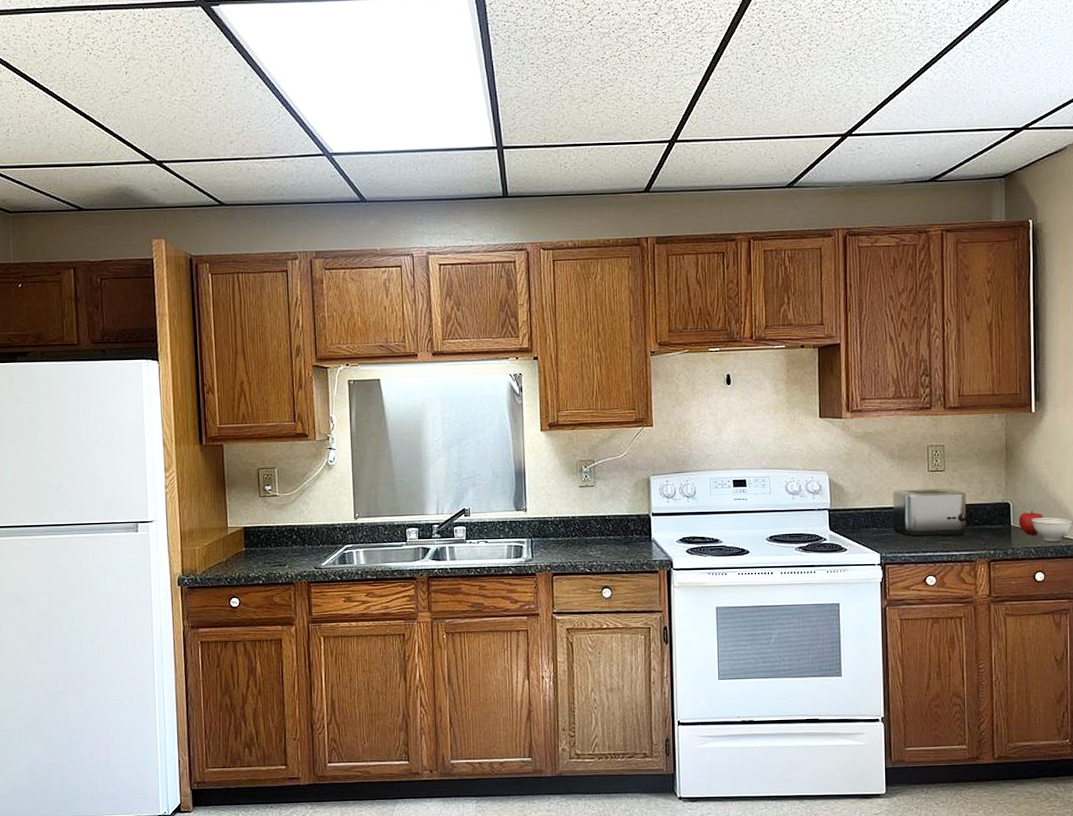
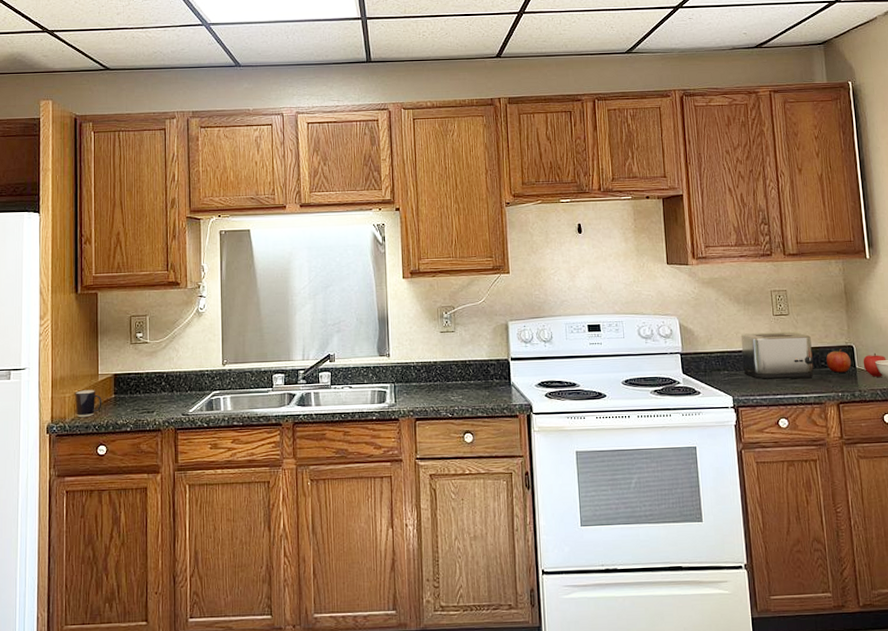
mug: none [204,543,233,570] -> present [74,390,102,418]
fruit: none [980,506,1007,530] -> present [826,349,852,373]

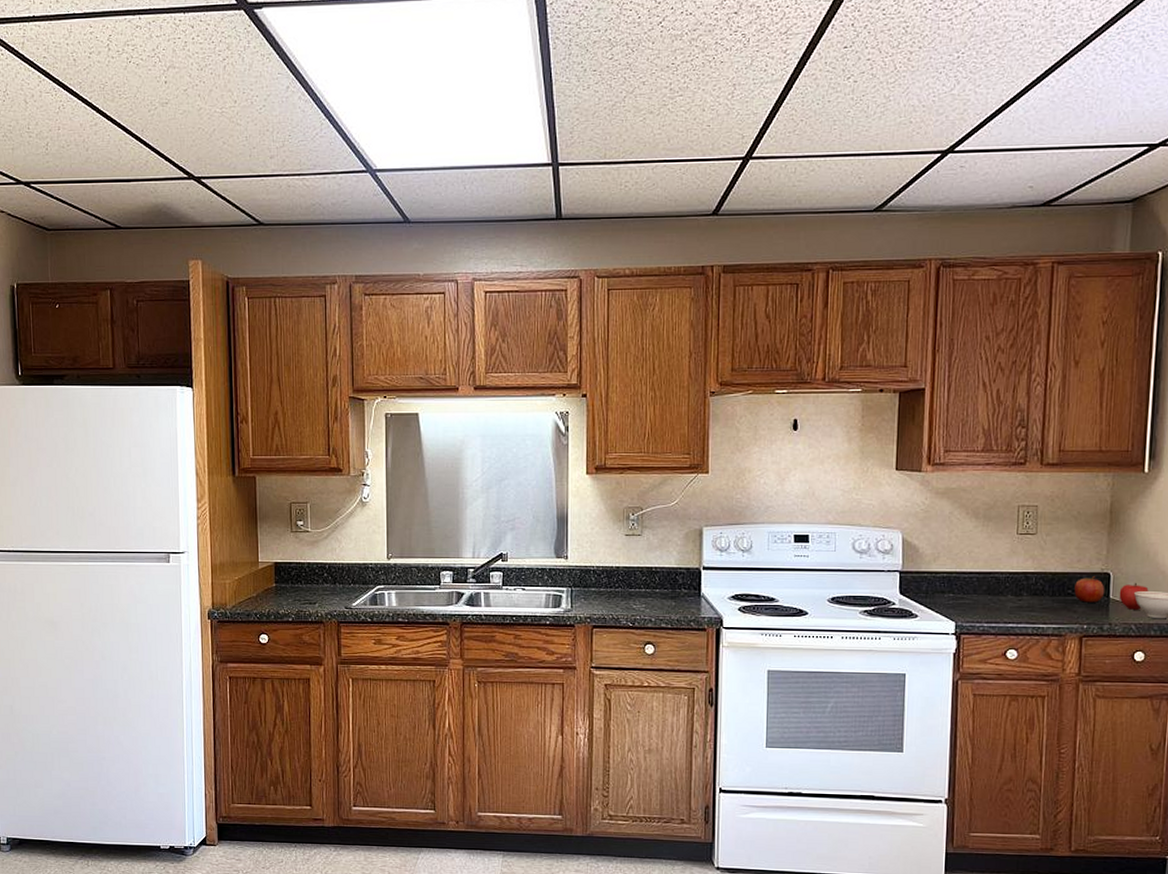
mug: present [74,390,102,418] -> none [234,577,263,605]
toaster: present [740,332,814,381] -> none [972,553,1060,607]

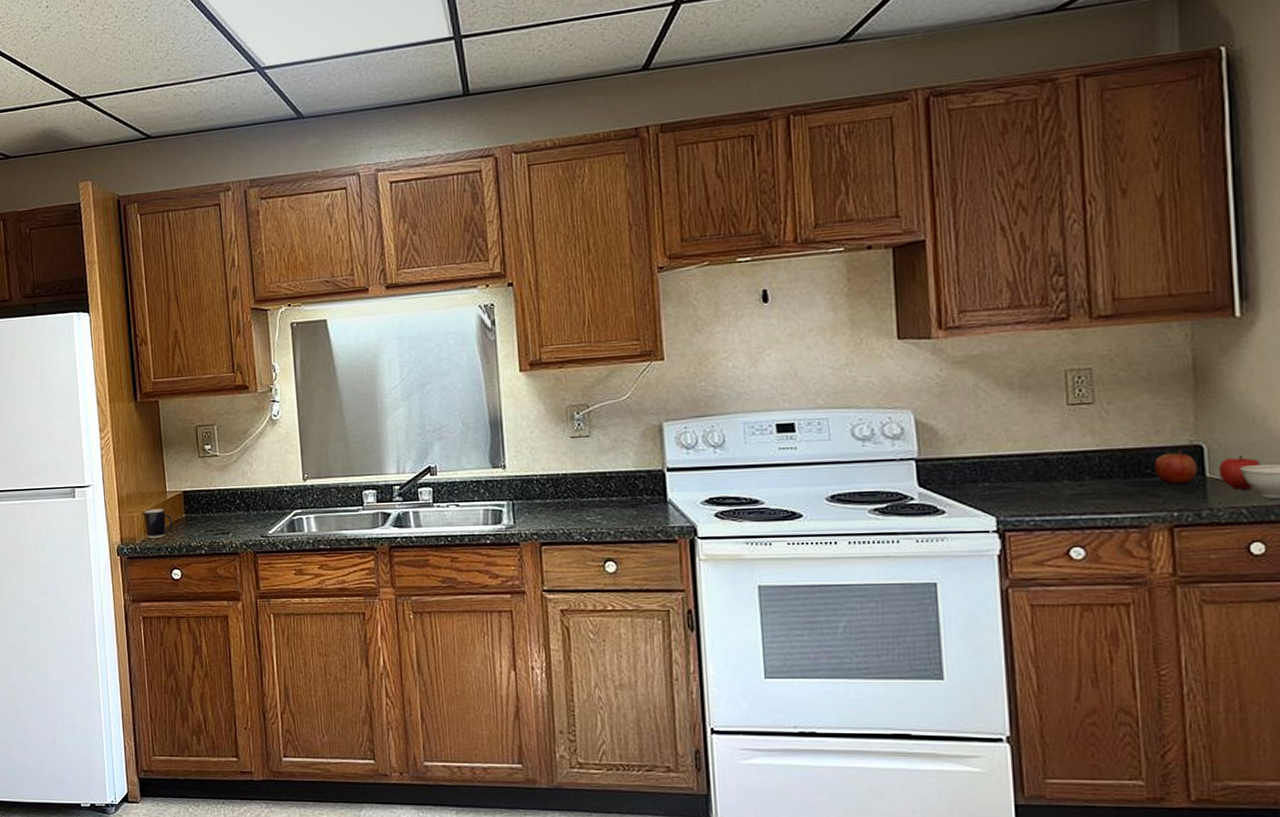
mug: none [234,577,263,605] -> present [142,508,173,539]

